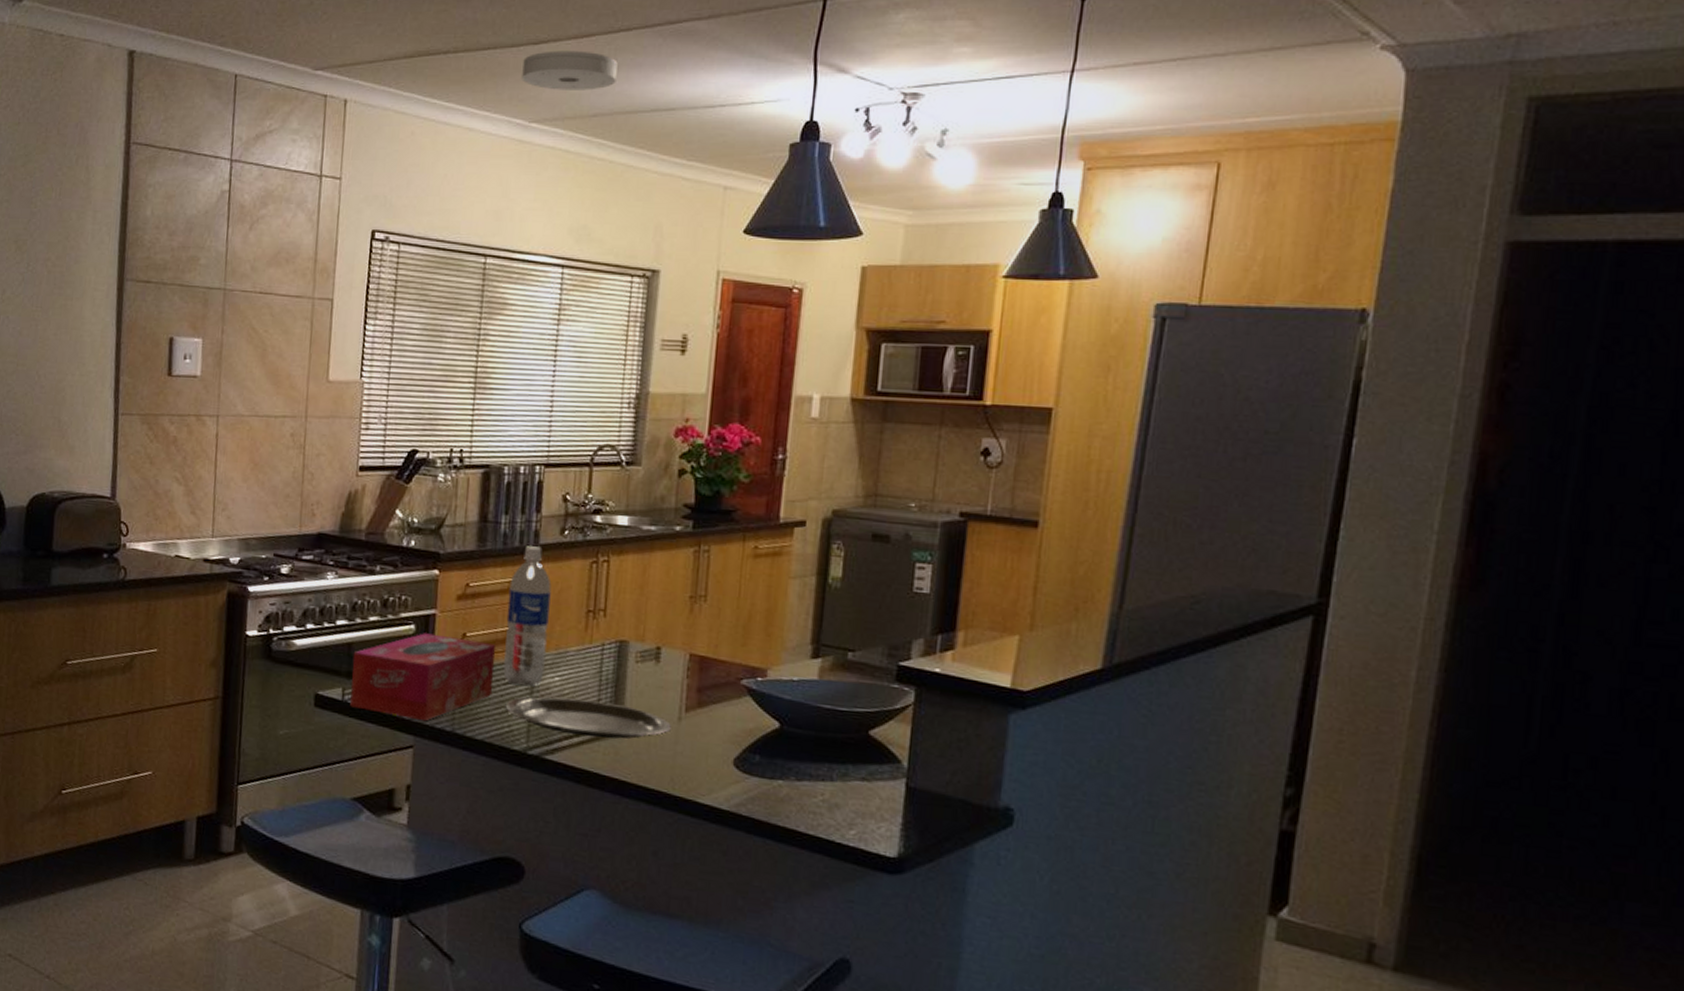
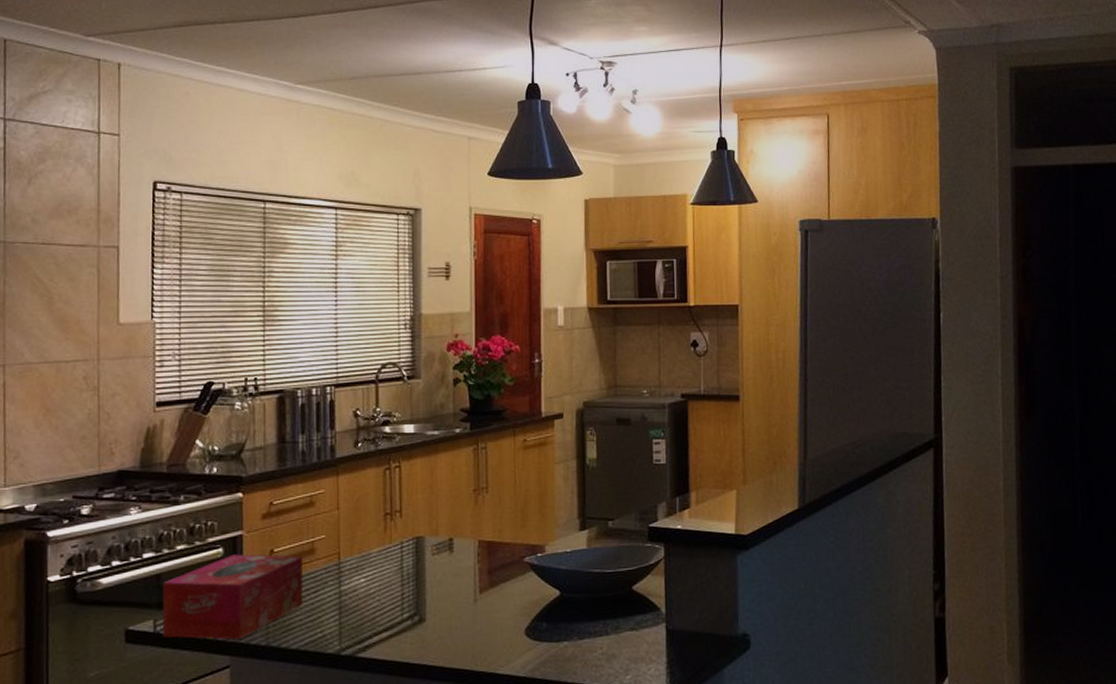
water bottle: present [503,546,552,687] -> none [311,460,350,592]
plate: present [505,696,671,739] -> none [316,595,469,630]
smoke detector: present [522,50,618,90] -> none [285,23,369,57]

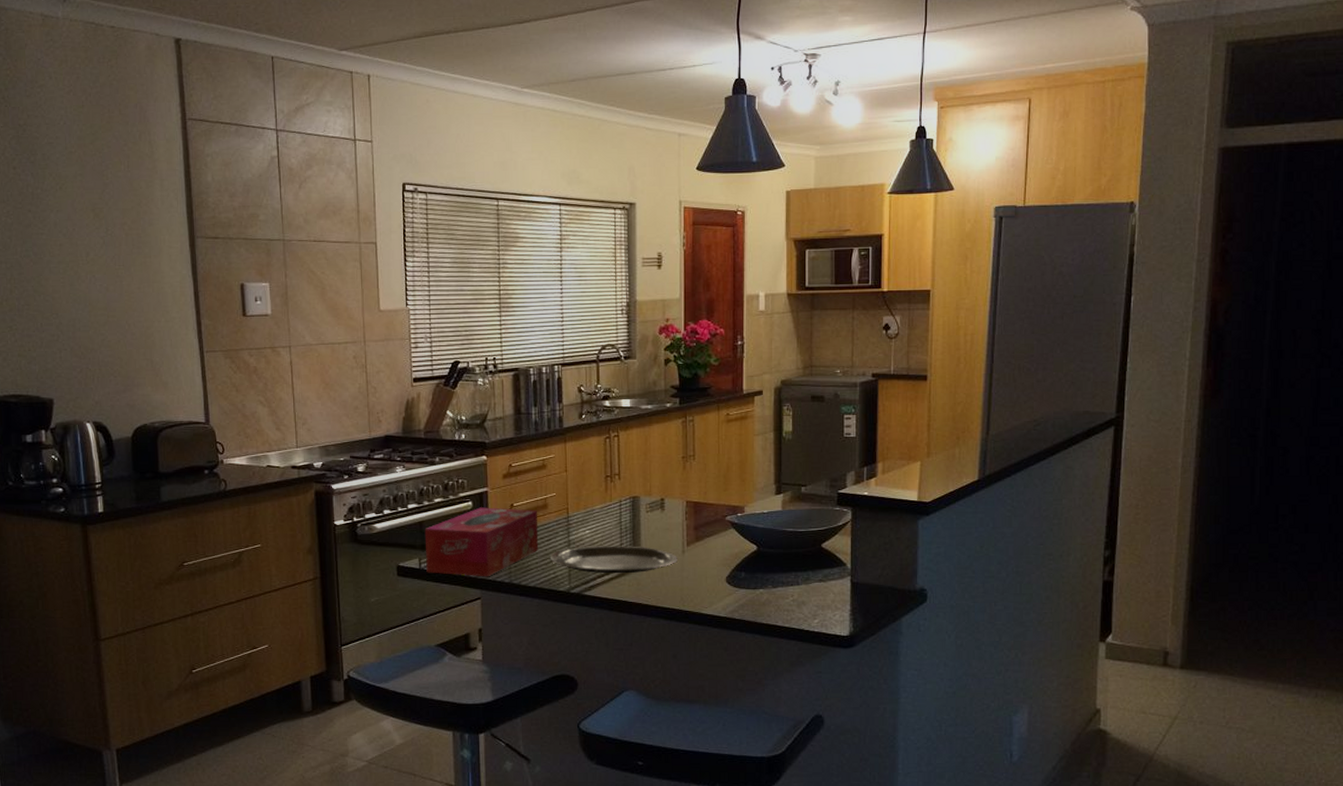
plate: none [316,595,469,630] -> present [549,546,678,574]

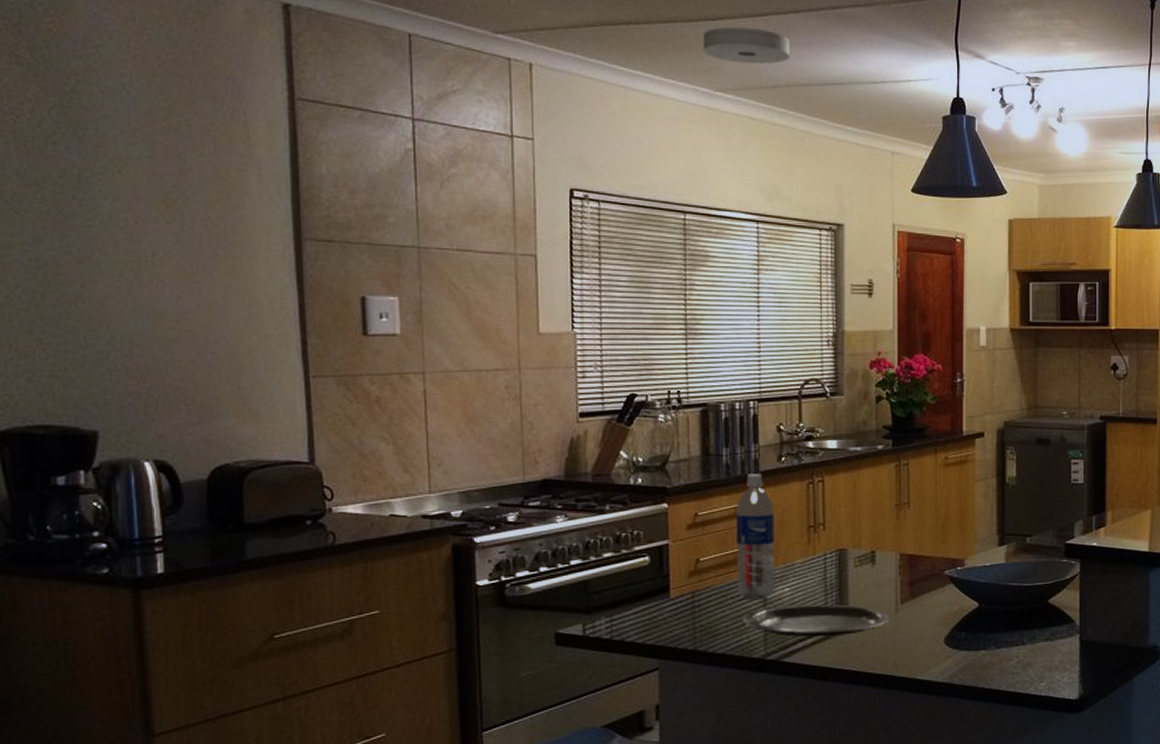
tissue box: present [424,507,539,577] -> none [590,562,729,644]
smoke detector: none [512,27,587,61] -> present [703,27,790,64]
water bottle: none [543,430,577,540] -> present [735,474,775,600]

